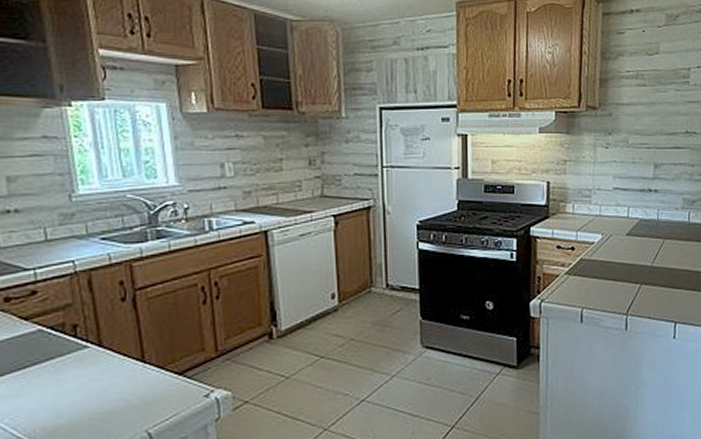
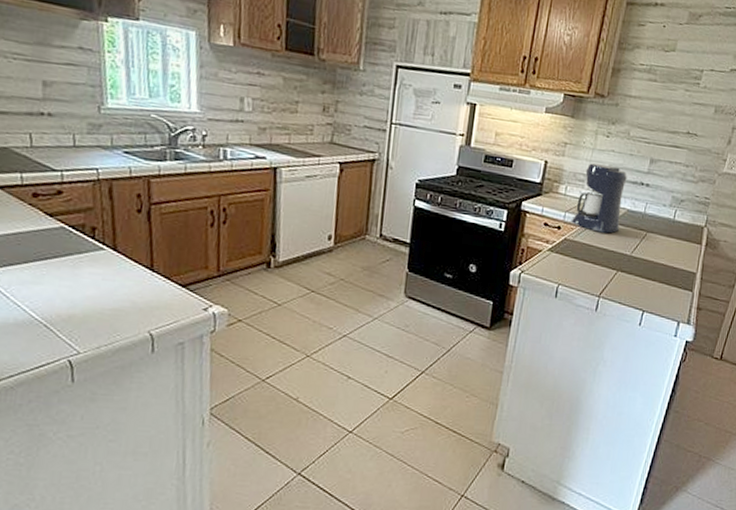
coffee maker: none [584,177,635,247] -> present [571,163,627,234]

